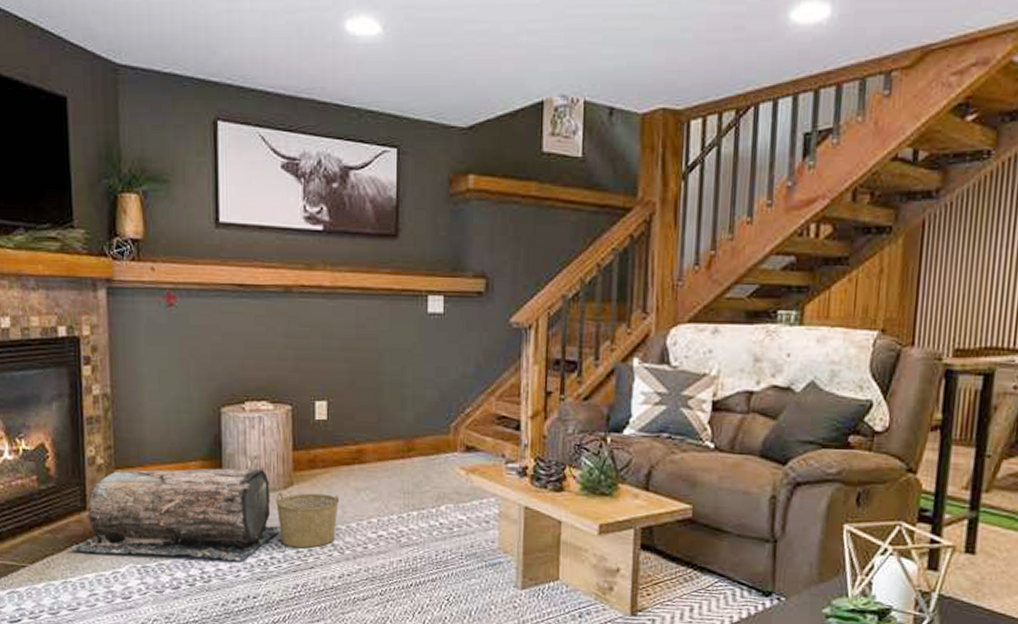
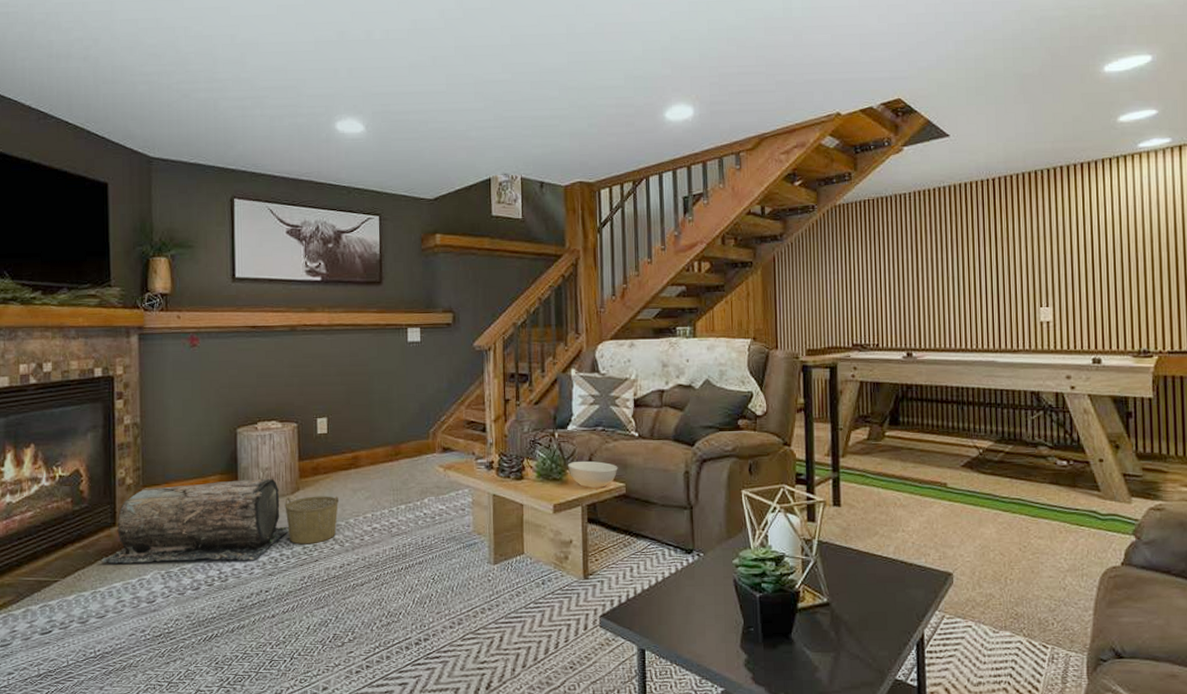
bowl: none [620,473,685,508] -> present [567,460,618,488]

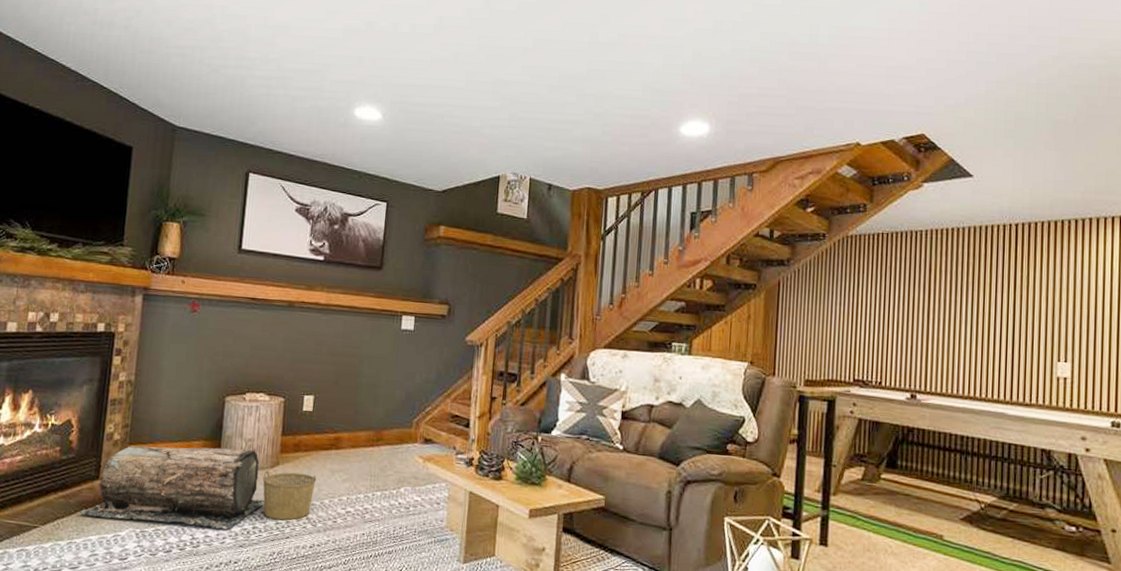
bowl: present [567,460,618,488] -> none [547,467,599,498]

